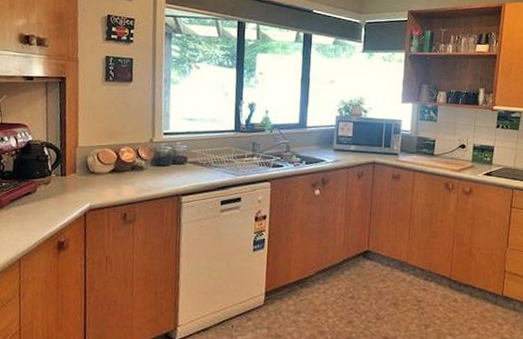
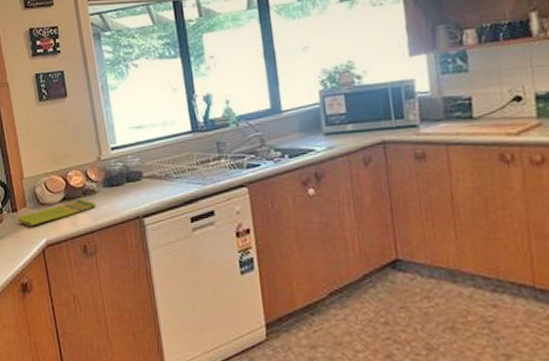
dish towel: none [65,172,141,191] -> present [18,198,96,227]

